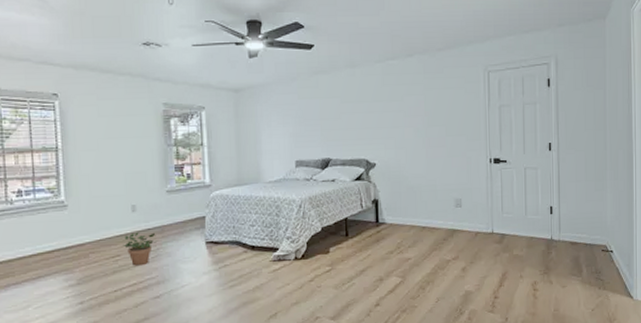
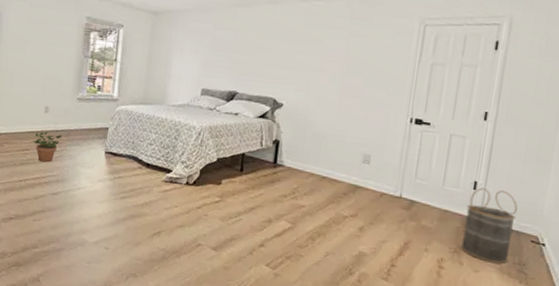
basket: none [547,210,587,277] -> present [460,188,518,264]

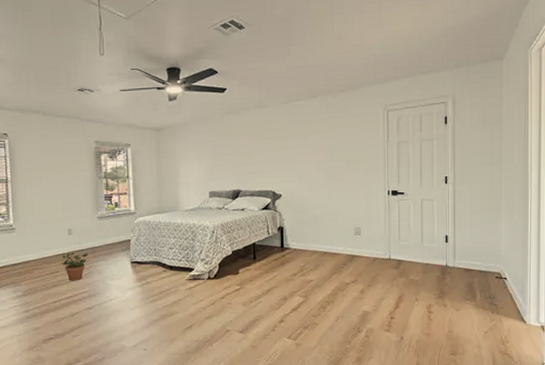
basket: present [460,188,518,264] -> none [442,239,481,301]

